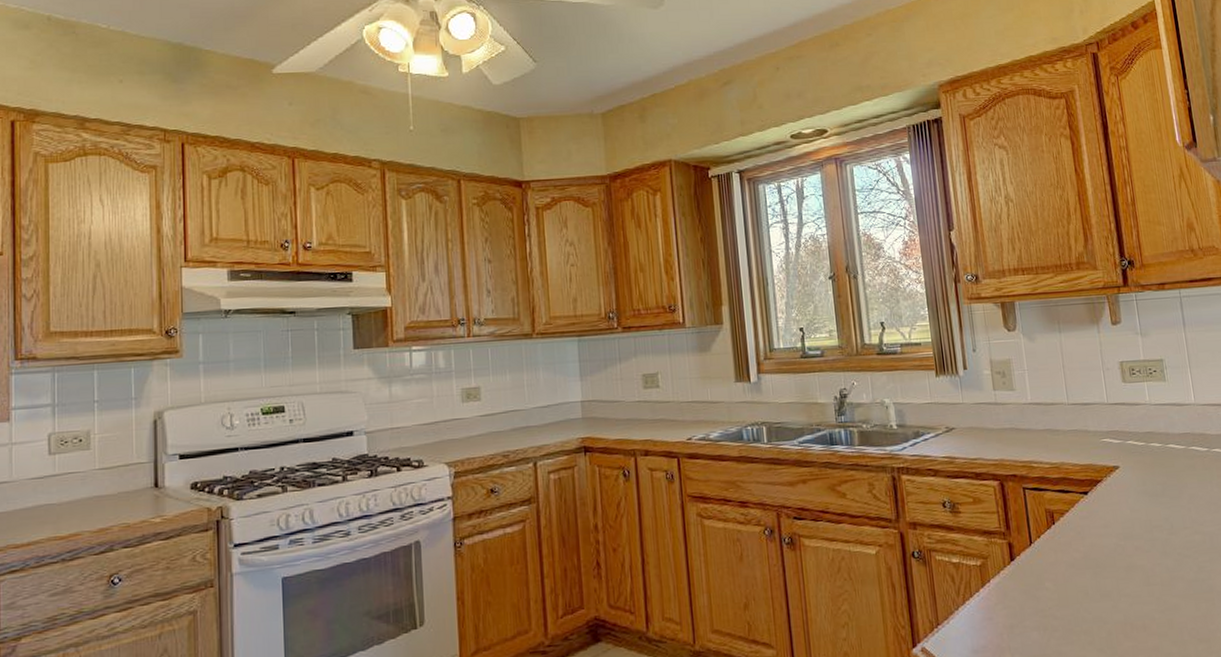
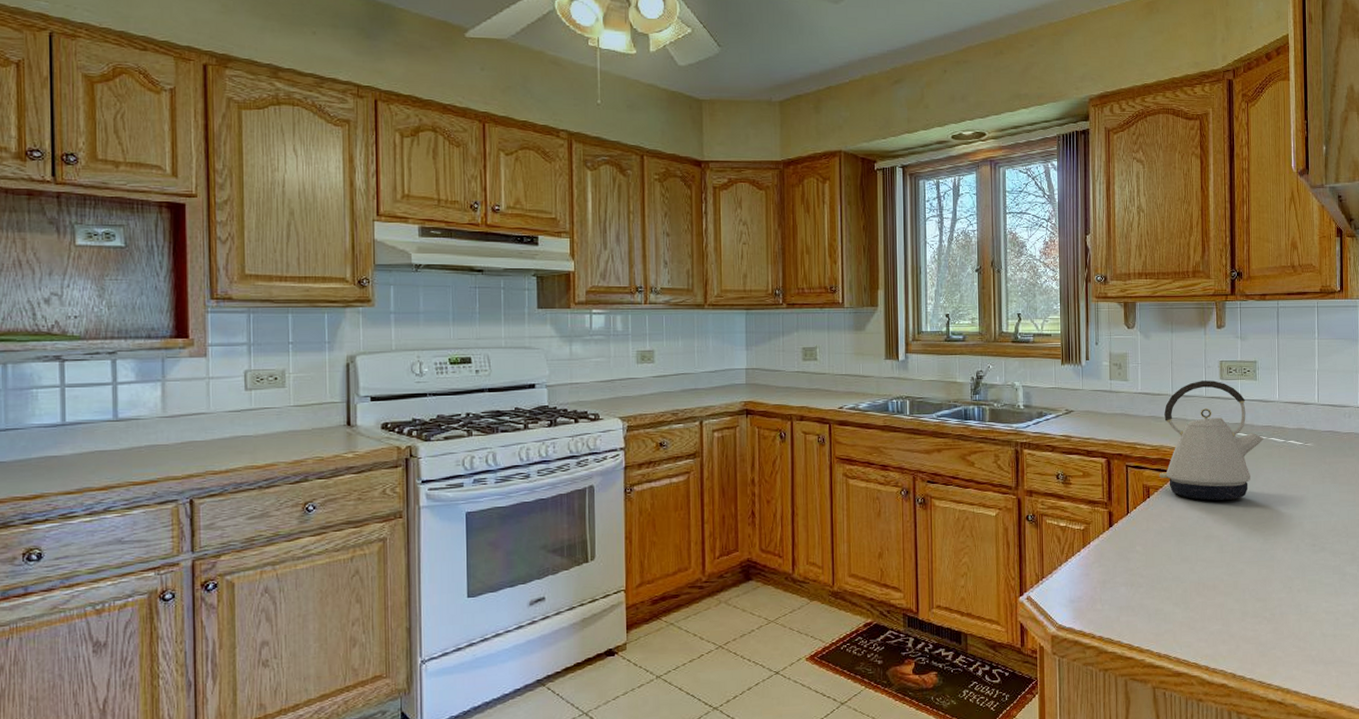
kettle: none [1061,384,1184,524] -> present [1159,380,1264,501]

